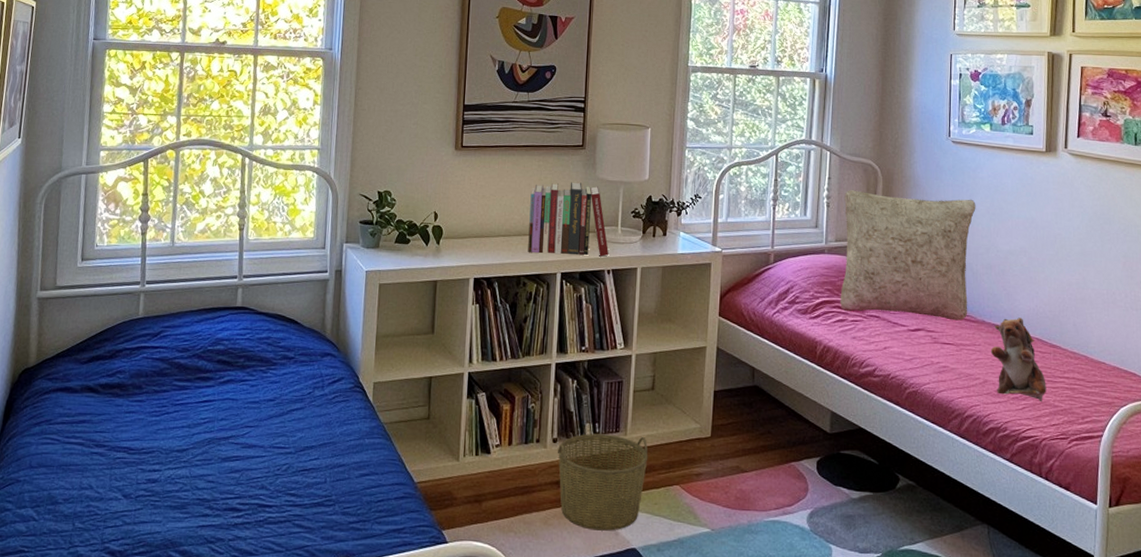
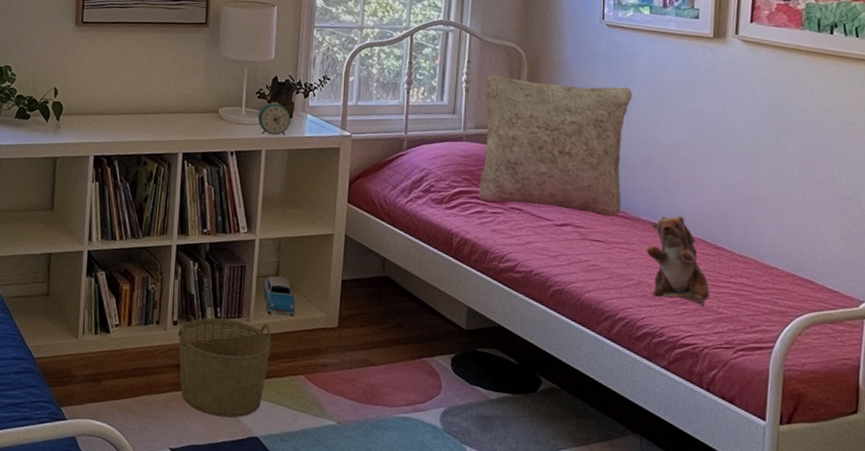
books: present [528,182,608,257] -> none [149,60,232,138]
alarm clock: none [633,220,664,253] -> present [258,101,290,136]
toy car: none [639,389,671,428] -> present [263,275,296,316]

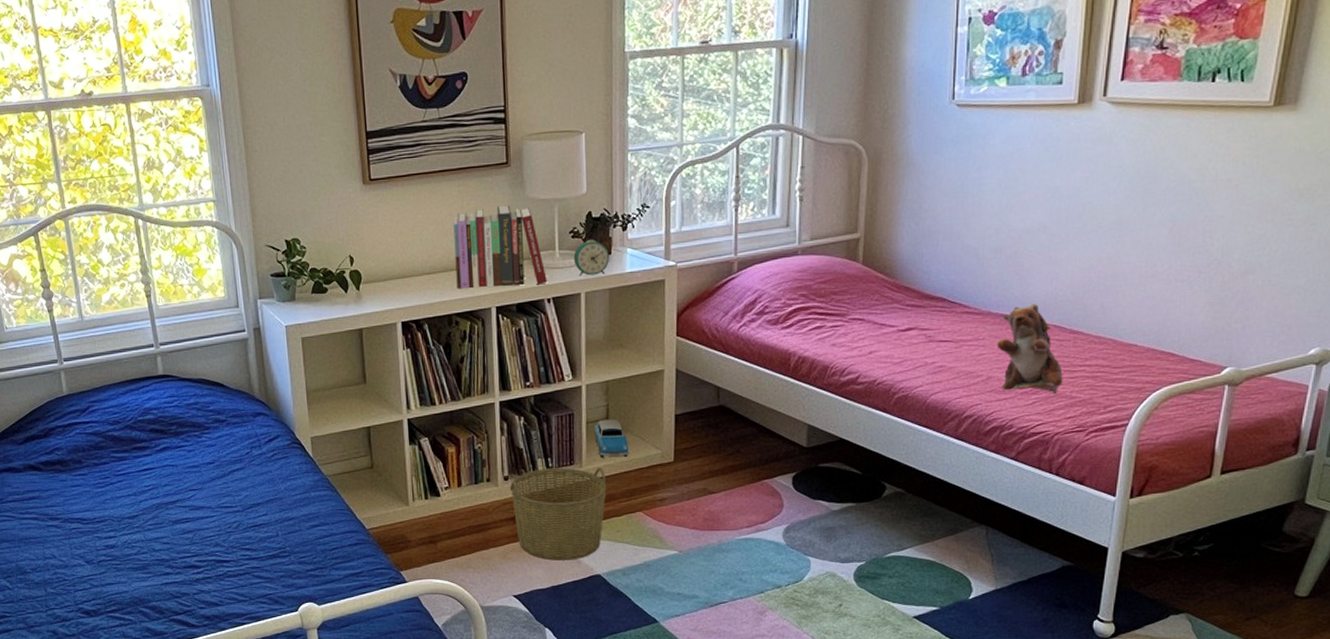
books: none [149,60,232,138] -> present [453,205,547,289]
pillow: present [479,74,632,217] -> none [817,172,985,318]

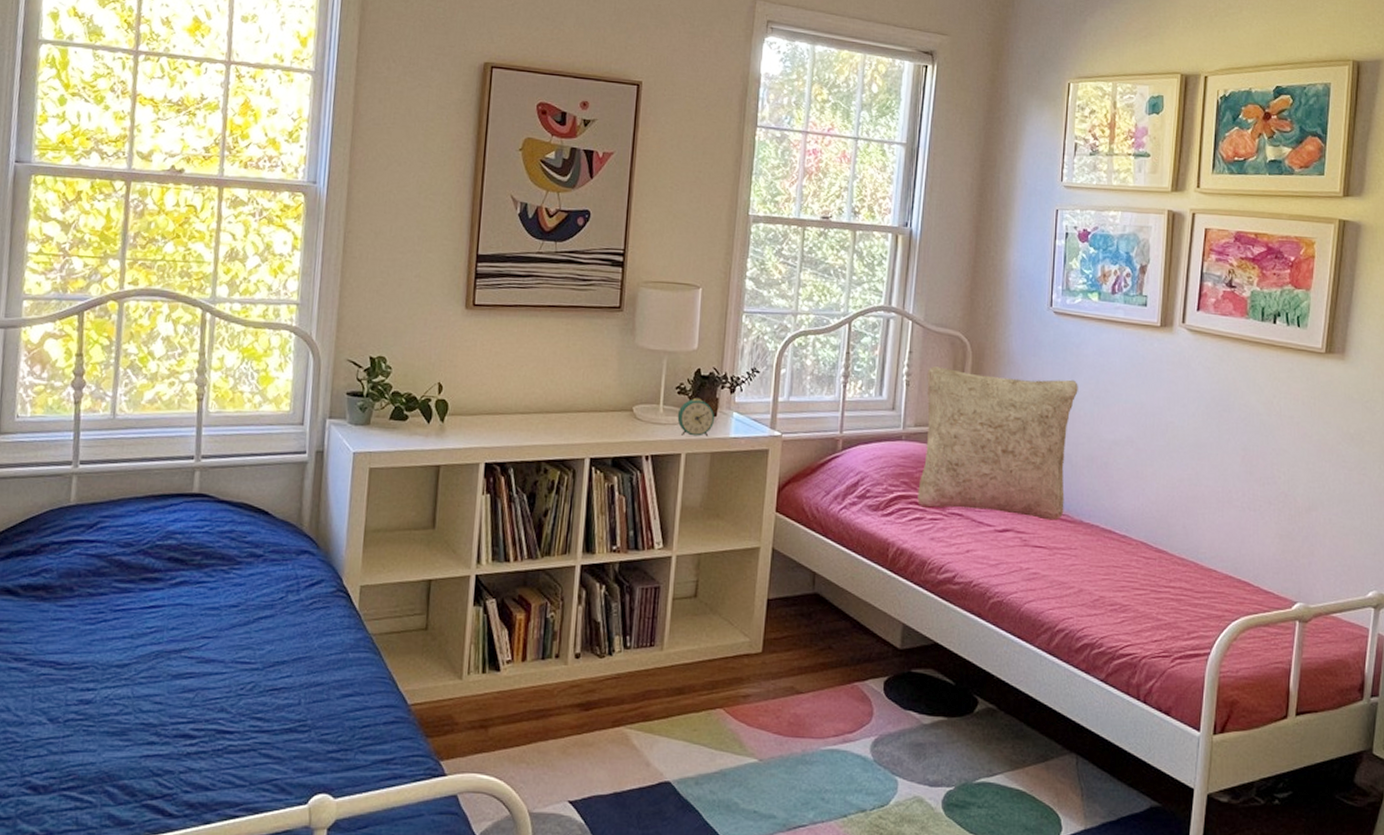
books: present [453,205,547,289] -> none [550,350,648,440]
basket: present [510,468,607,561] -> none [580,648,688,762]
toy car: present [593,419,629,458] -> none [679,596,716,642]
pillow: none [817,172,985,318] -> present [917,366,1078,521]
plush toy: present [996,304,1063,395] -> none [1087,518,1149,615]

